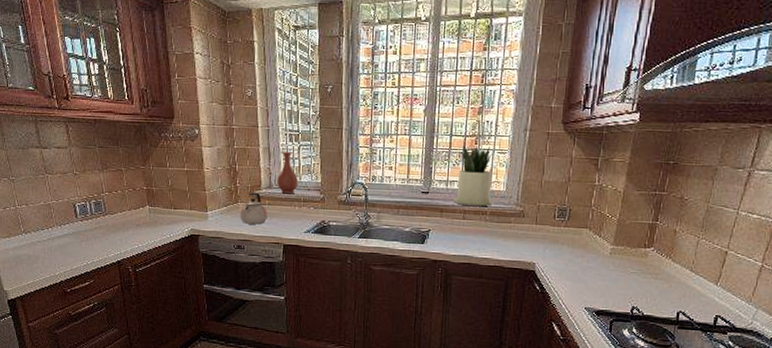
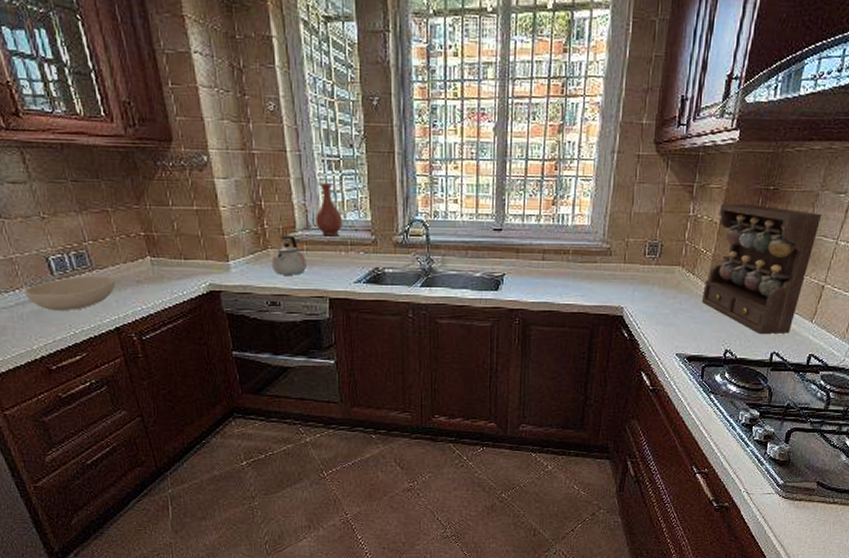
bowl: none [55,219,121,246] -> present [24,275,116,310]
planter: present [454,146,494,207] -> none [531,172,576,245]
spice rack: none [609,175,722,294] -> present [702,204,822,334]

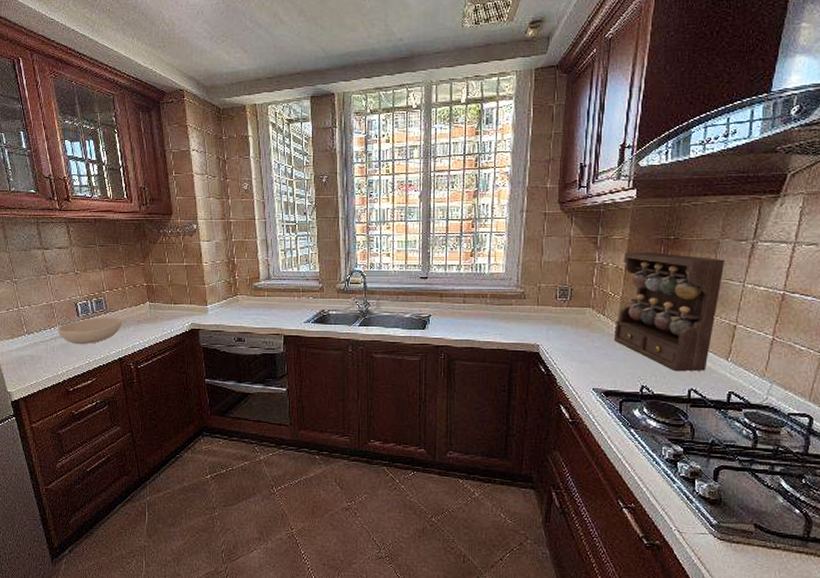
kettle: present [271,235,308,275] -> none [239,285,268,316]
vase: present [315,182,344,236] -> none [275,242,297,285]

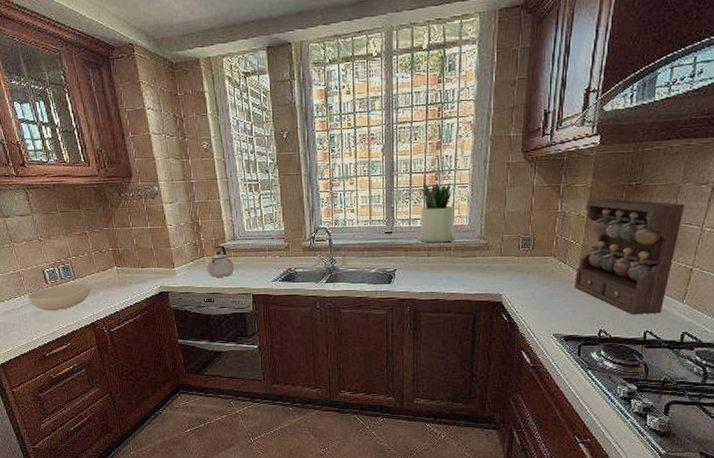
kettle: none [239,285,268,316] -> present [207,245,235,277]
planter: none [453,229,493,290] -> present [417,181,457,243]

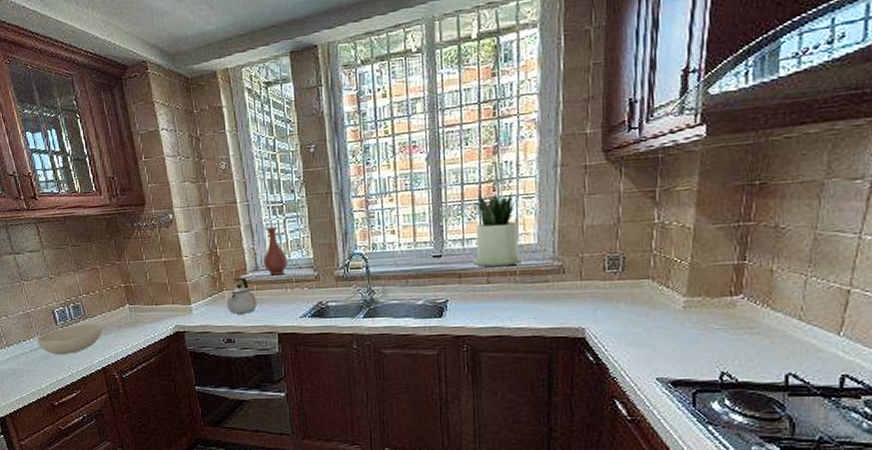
vase: none [240,201,262,245] -> present [263,226,288,276]
spice rack: present [575,199,685,314] -> none [683,203,833,351]

